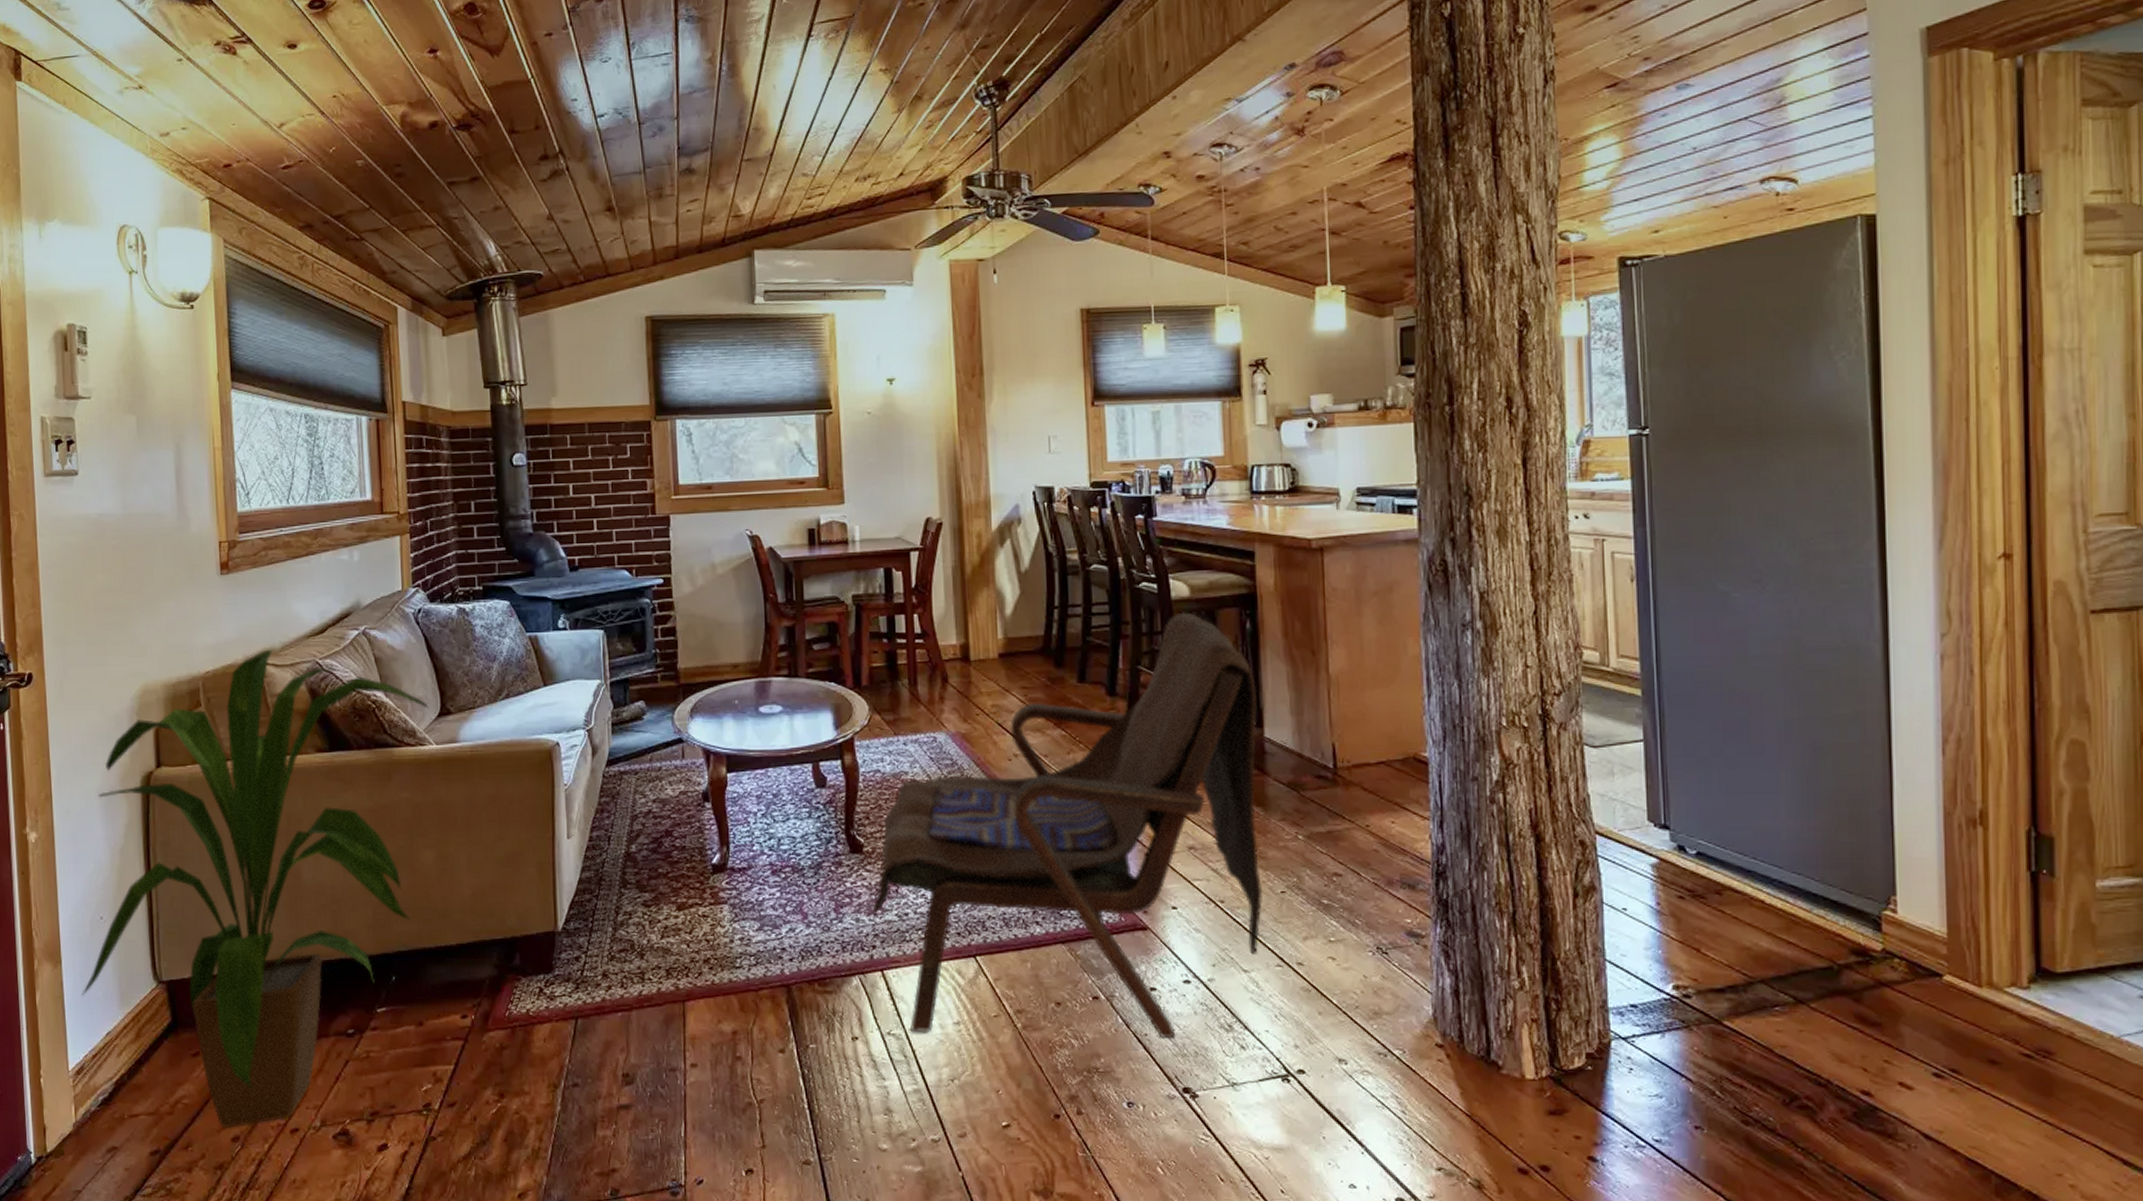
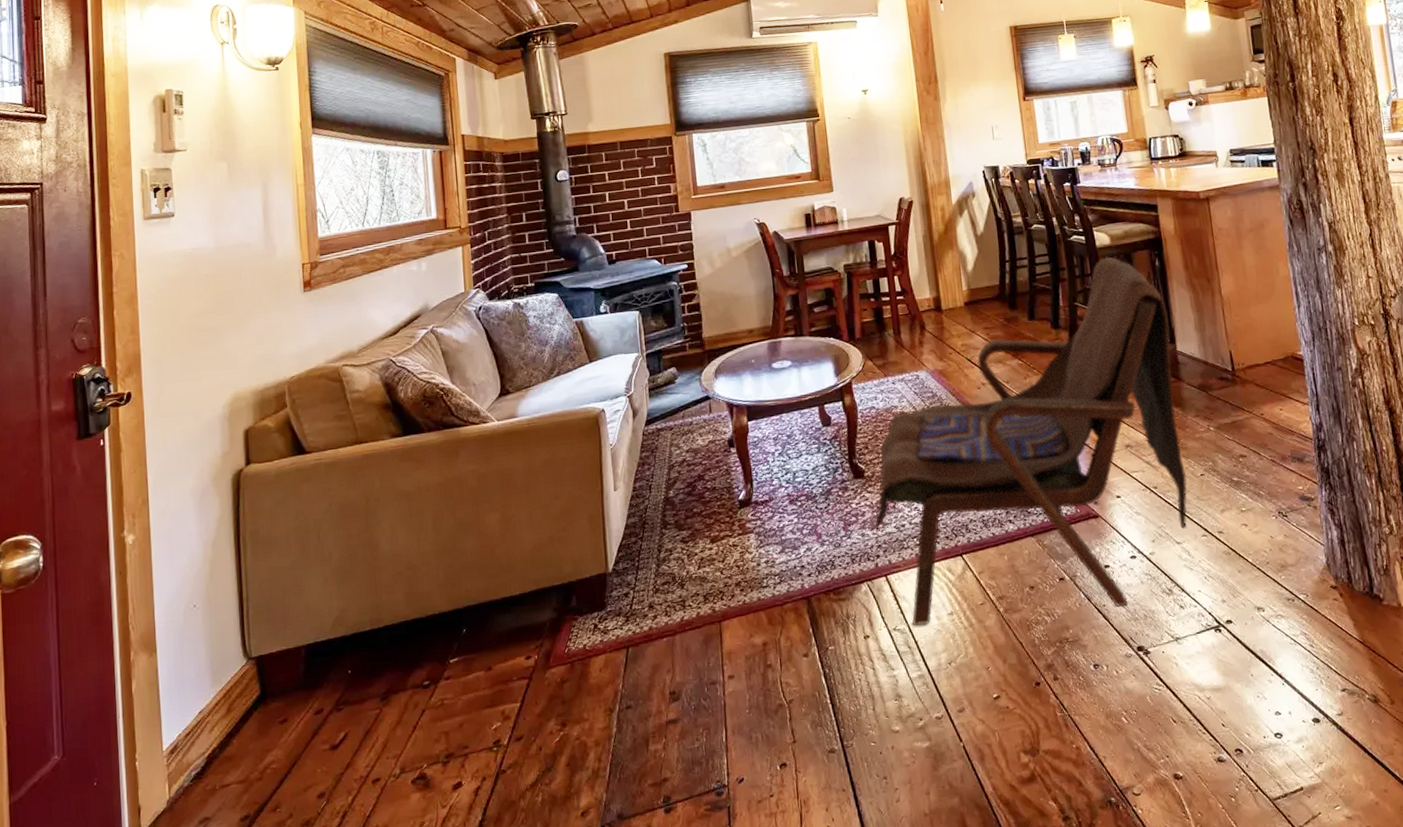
house plant: present [82,649,429,1128] -> none [176,352,491,786]

